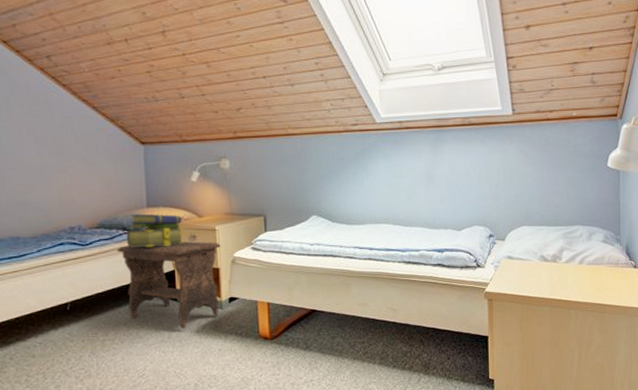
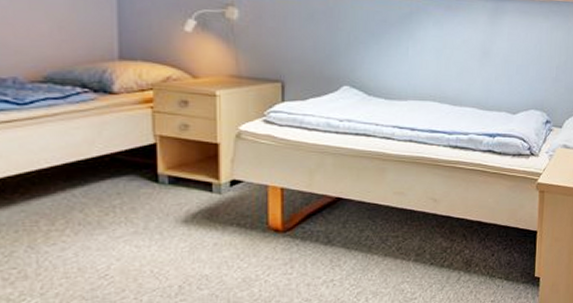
footstool: present [117,241,221,329] -> none [72,107,222,218]
stack of books: present [126,213,184,248] -> none [86,67,171,113]

